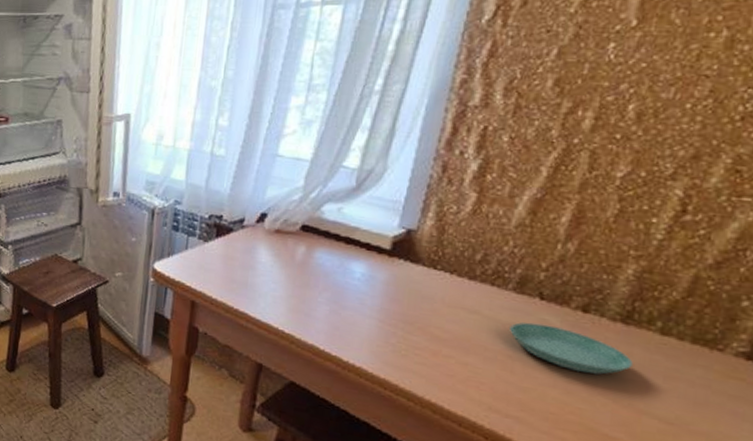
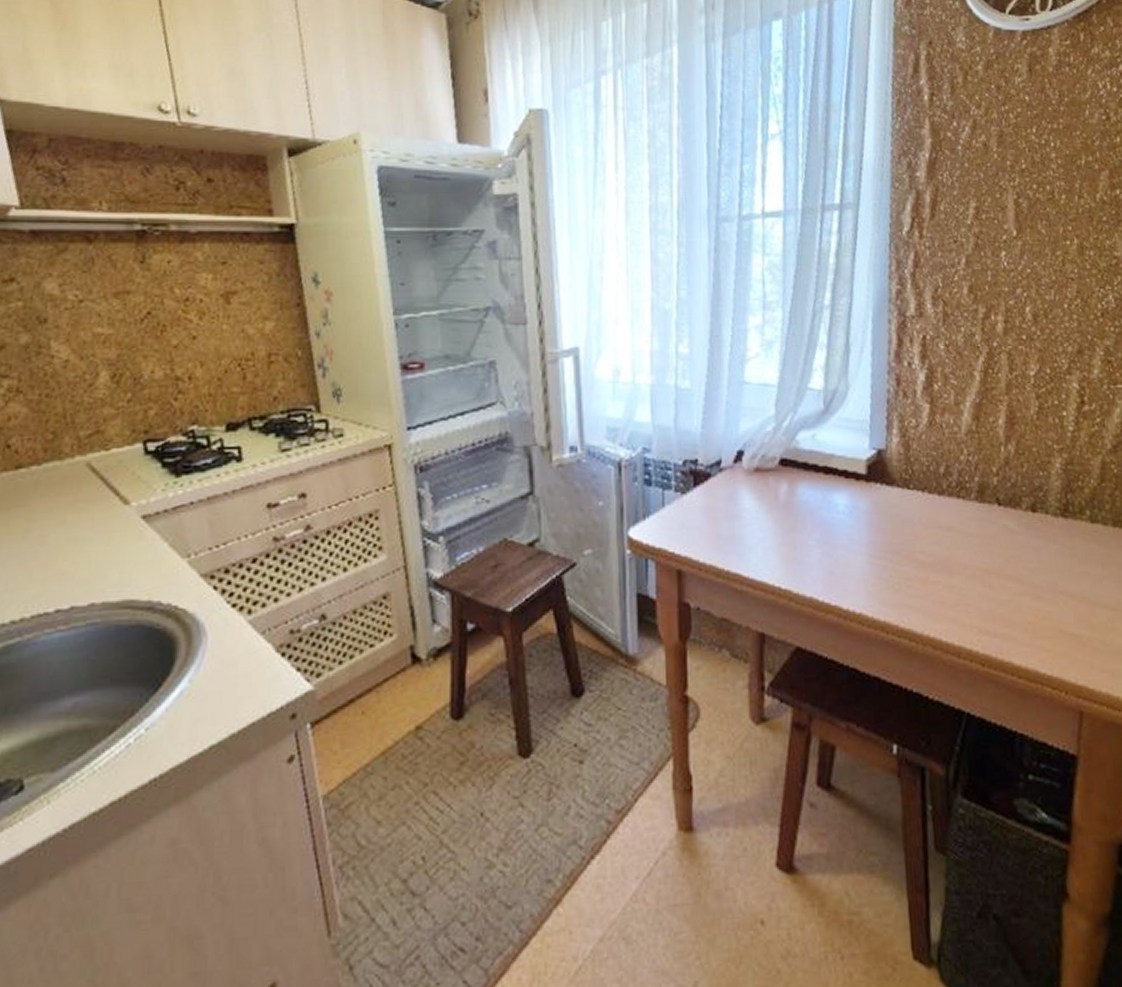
saucer: present [509,322,633,375] -> none [980,530,1078,575]

